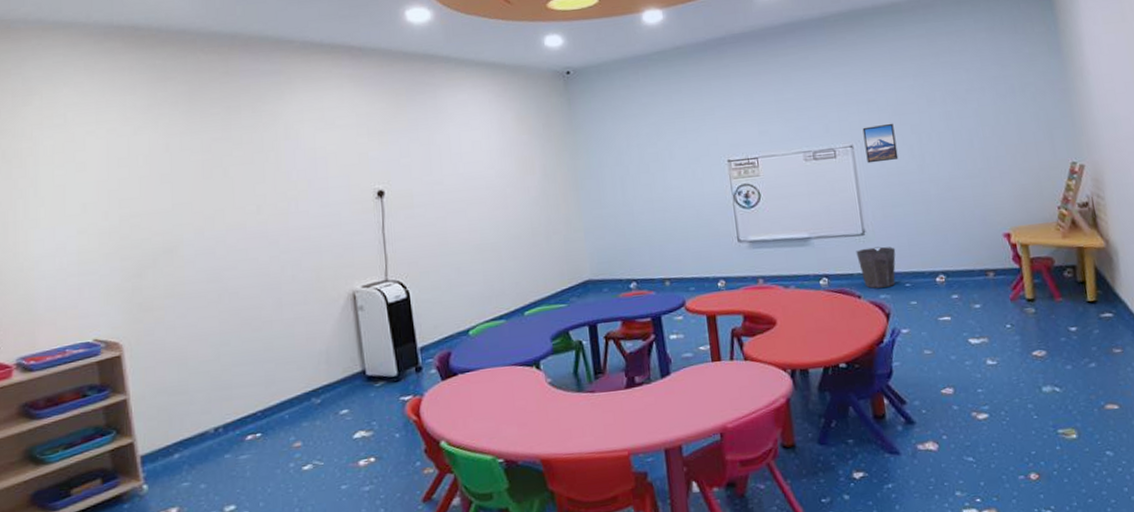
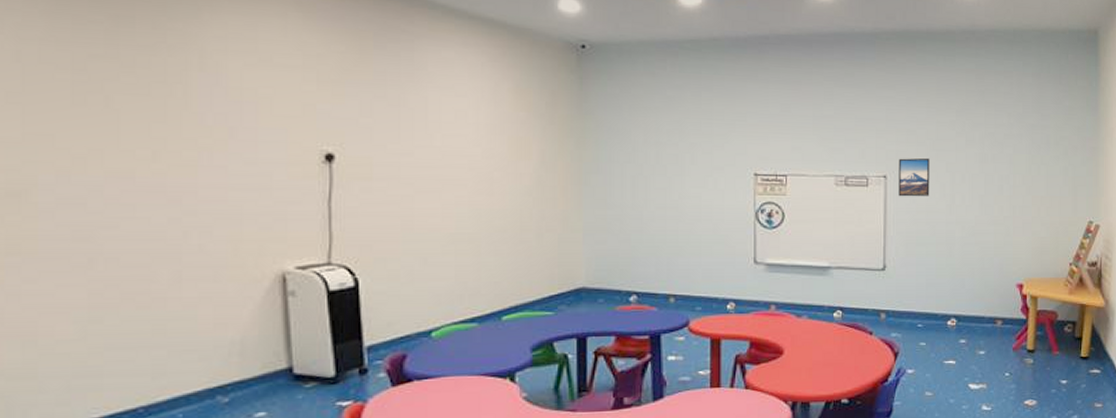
waste bin: present [856,246,896,289] -> none [874,284,913,326]

